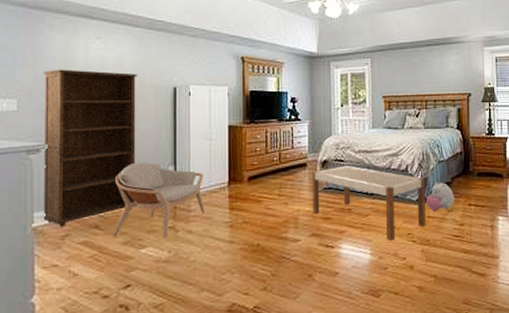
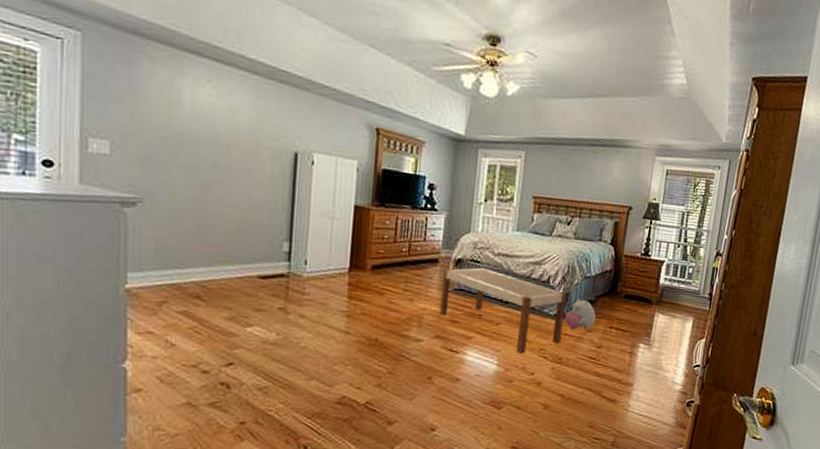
bookcase: present [41,69,137,227] -> none [136,111,253,292]
armchair: present [113,162,205,239] -> none [216,233,322,320]

